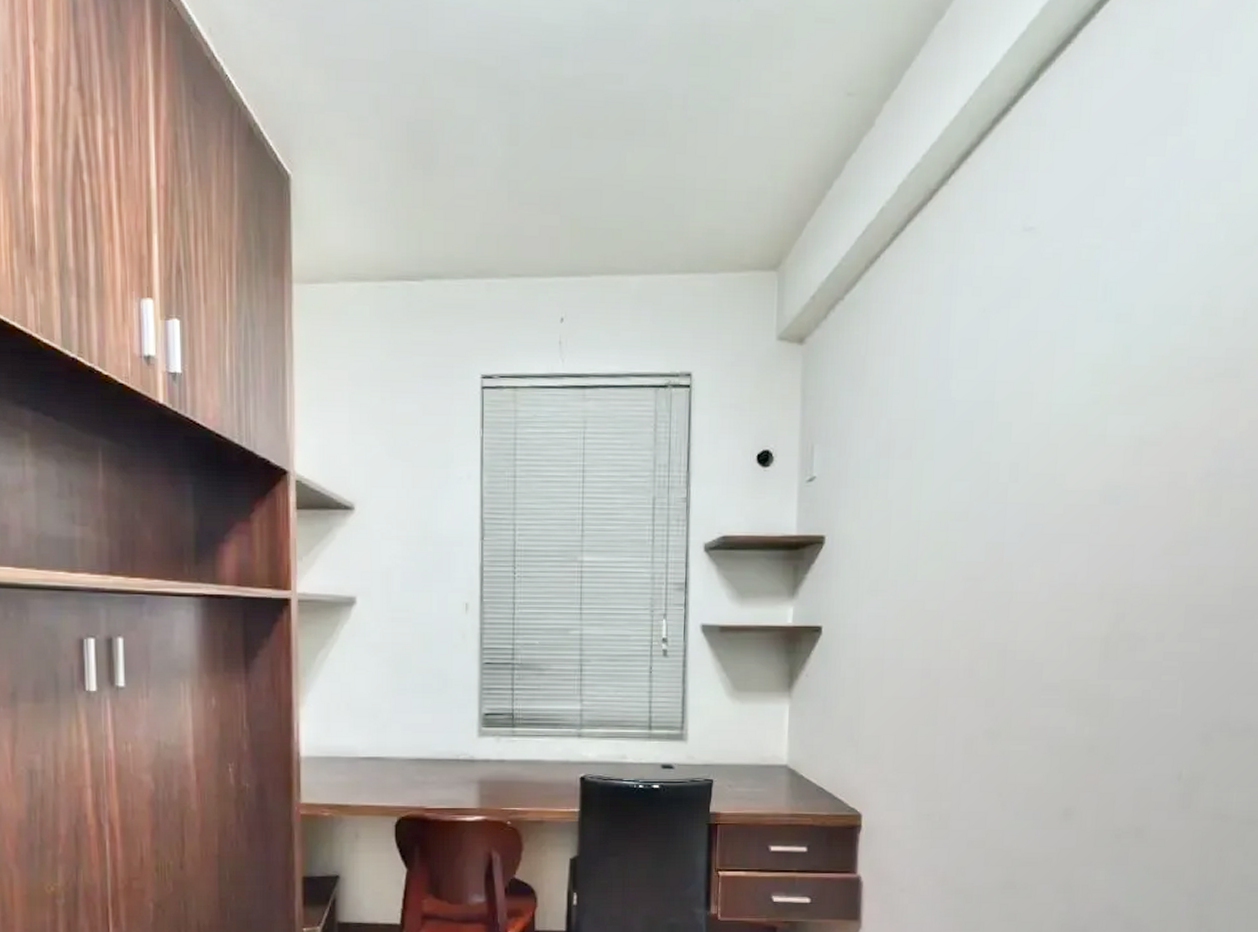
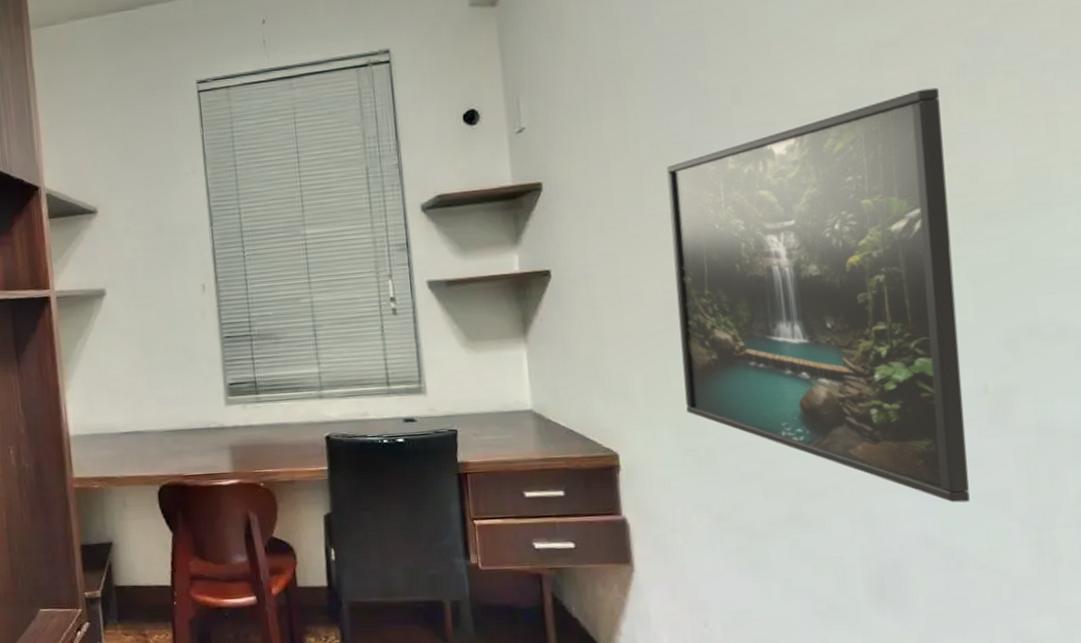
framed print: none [928,490,1185,877] -> present [666,87,970,503]

